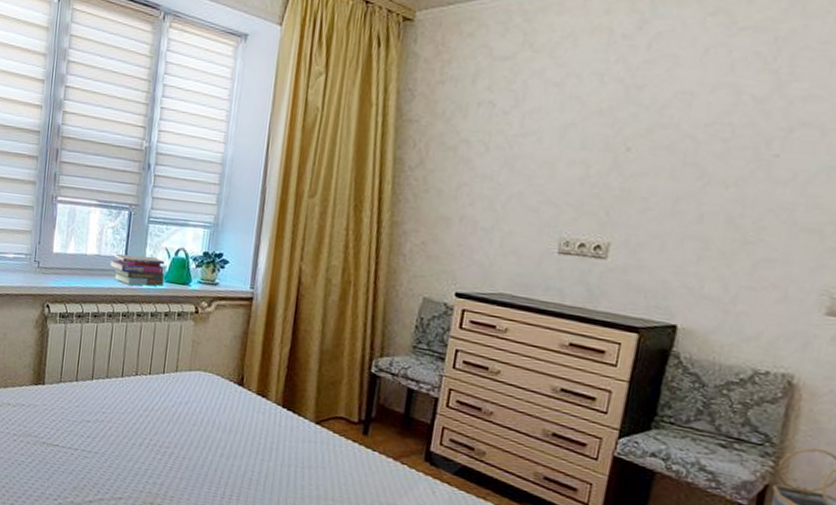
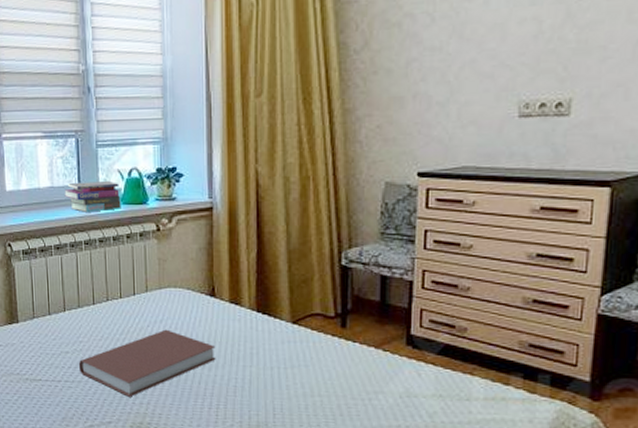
book: none [97,412,237,475] -> present [78,329,216,397]

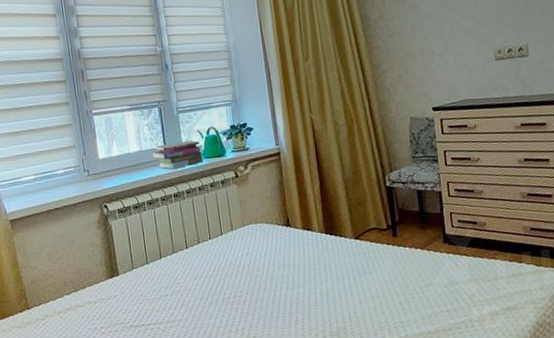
book: present [78,329,216,397] -> none [177,260,297,326]

